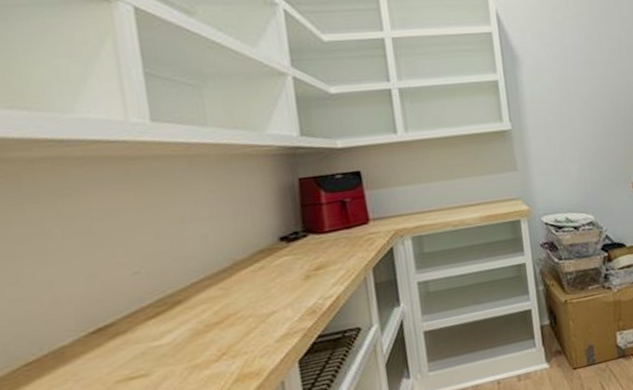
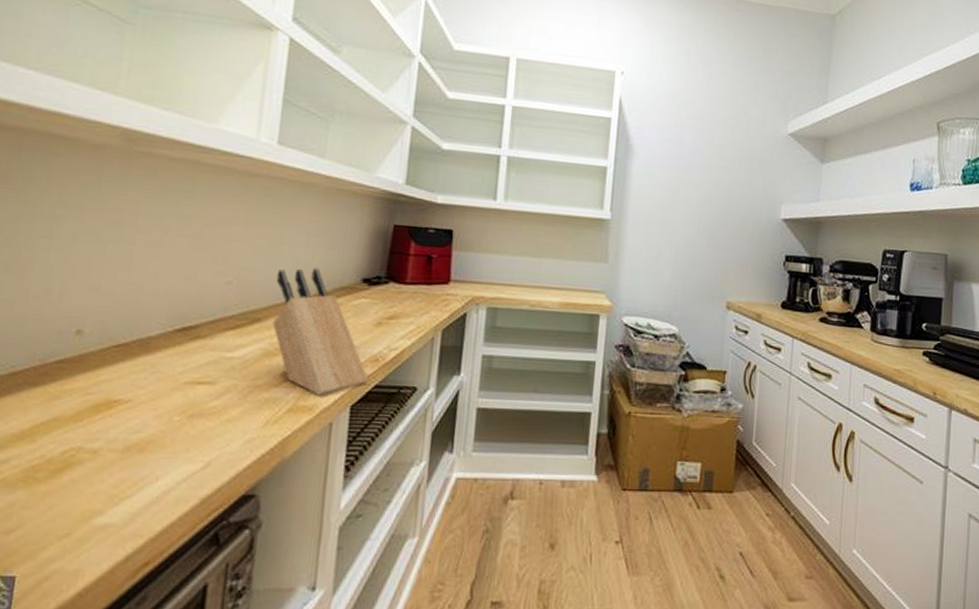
knife block: none [186,237,310,359] -> present [272,268,368,395]

